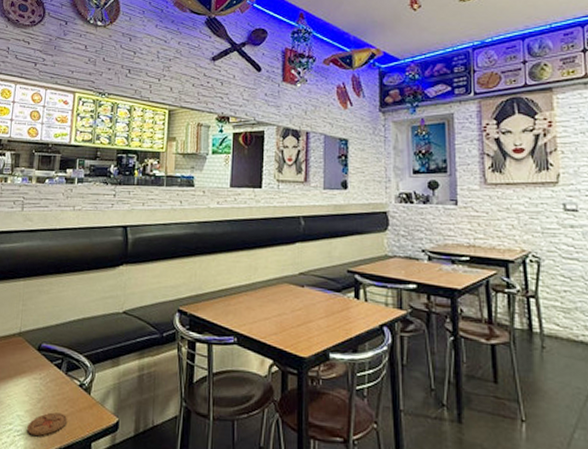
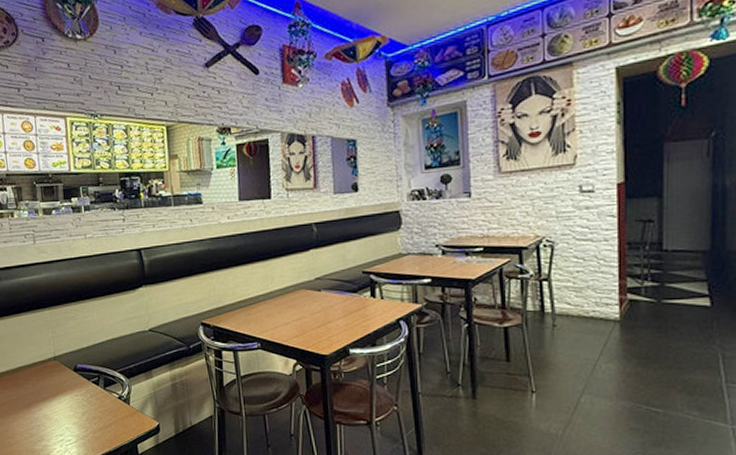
coaster: present [27,412,68,437] -> none [77,422,113,444]

